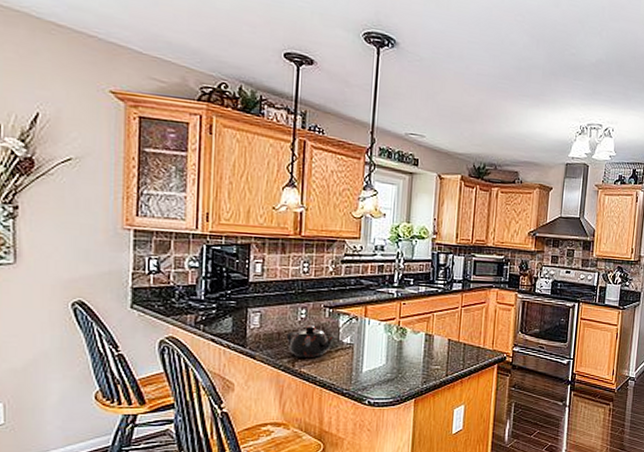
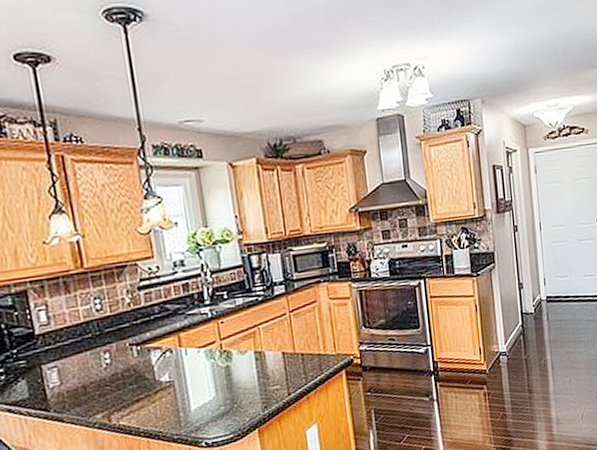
teapot: present [286,325,336,359] -> none [93,369,152,410]

